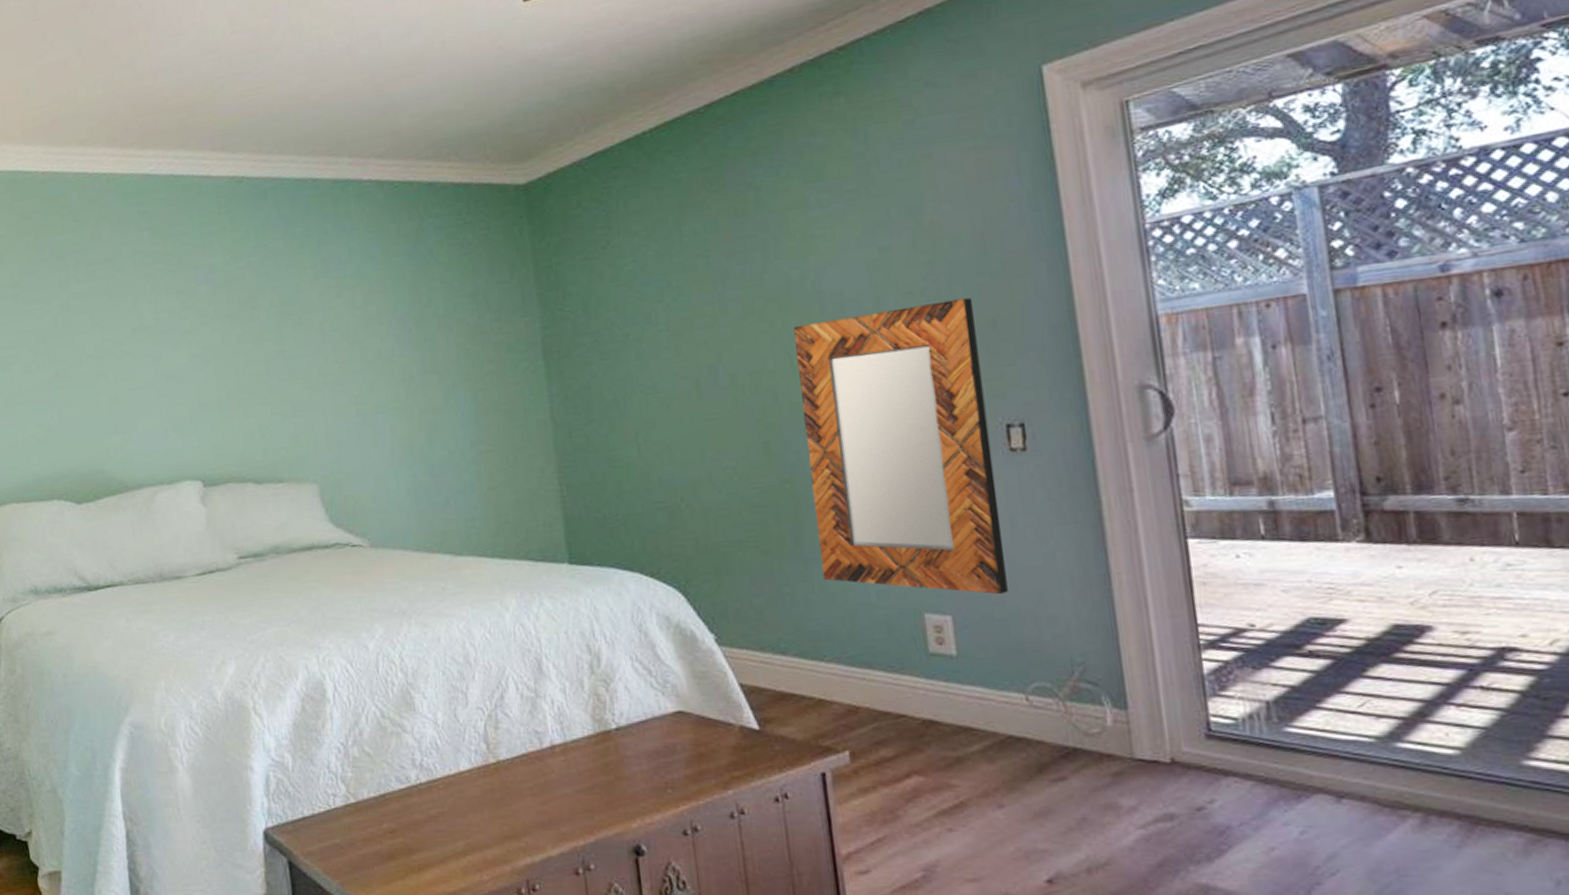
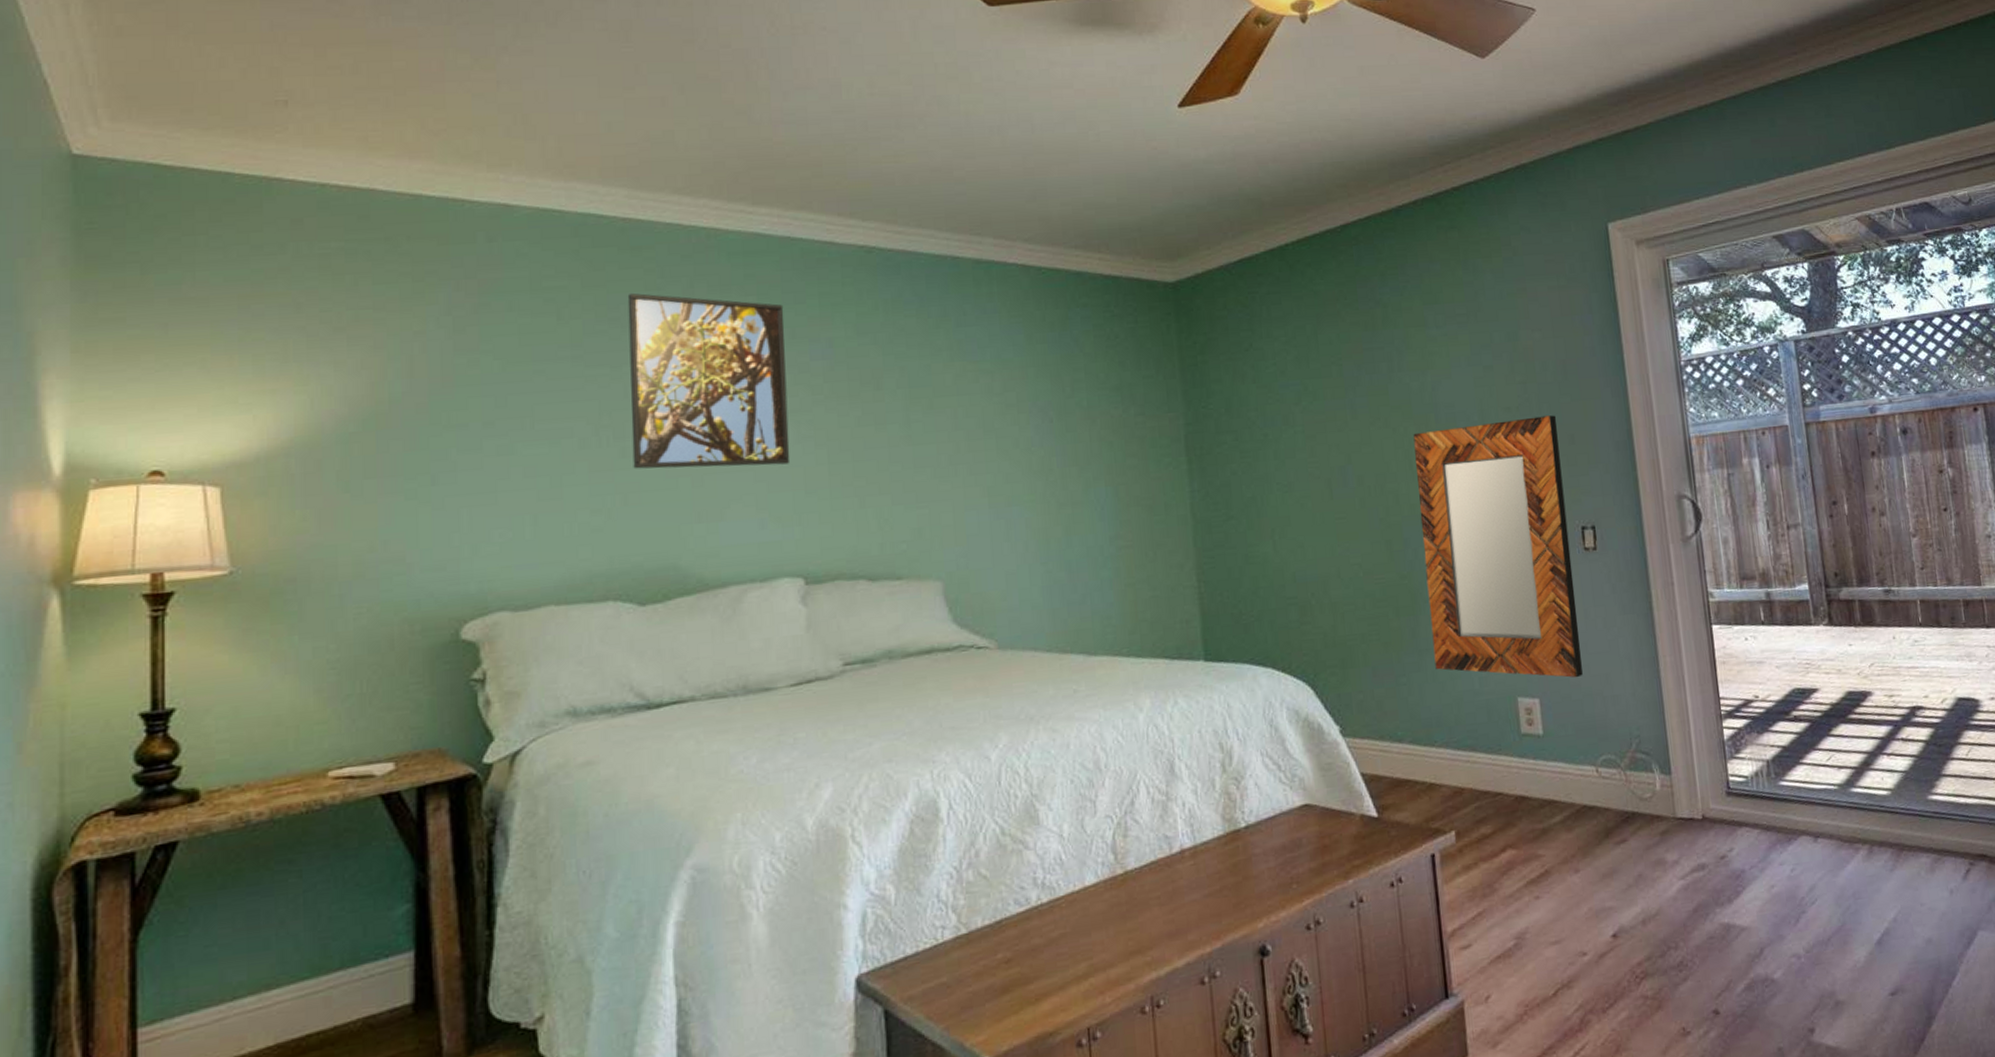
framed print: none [50,236,185,389] -> present [627,292,791,469]

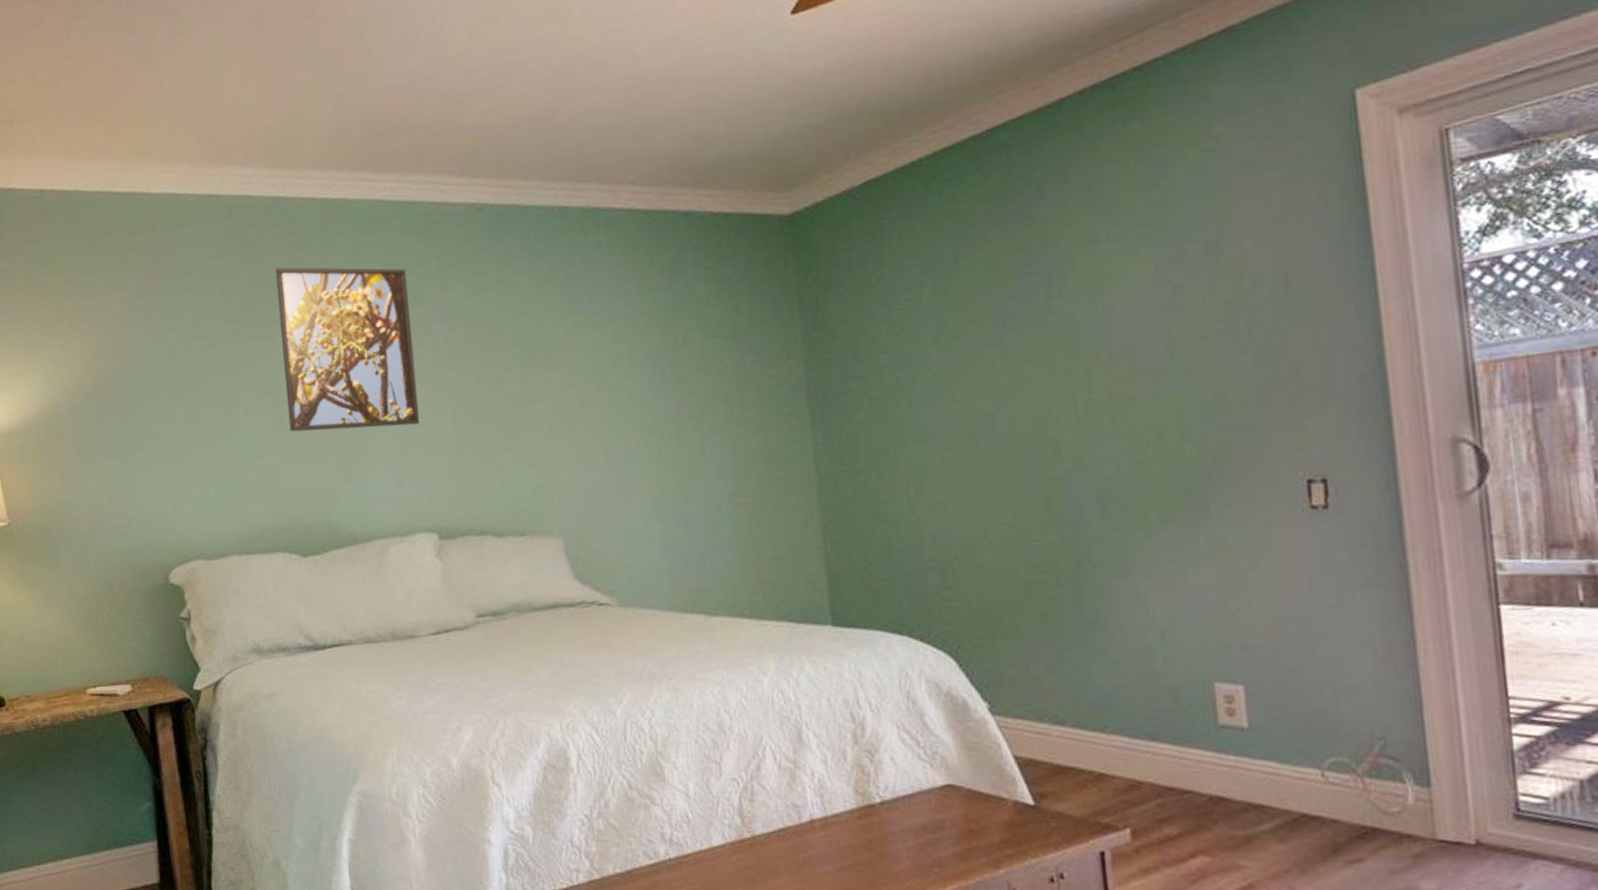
home mirror: present [1413,415,1583,678] -> none [1079,342,1305,663]

